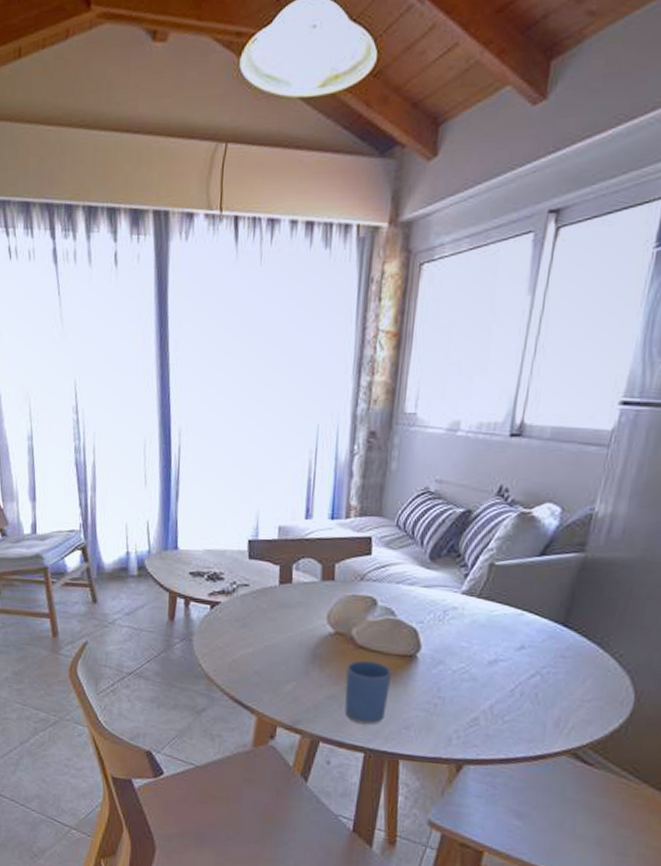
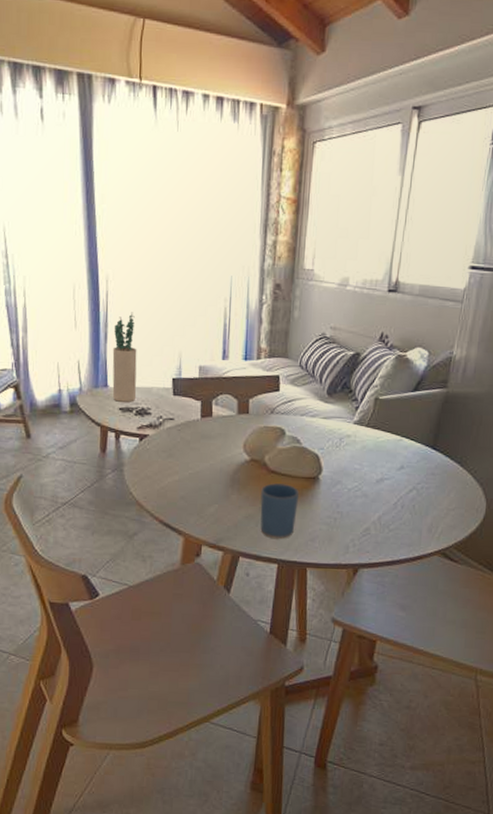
vase: none [182,467,211,566] -> present [112,312,137,402]

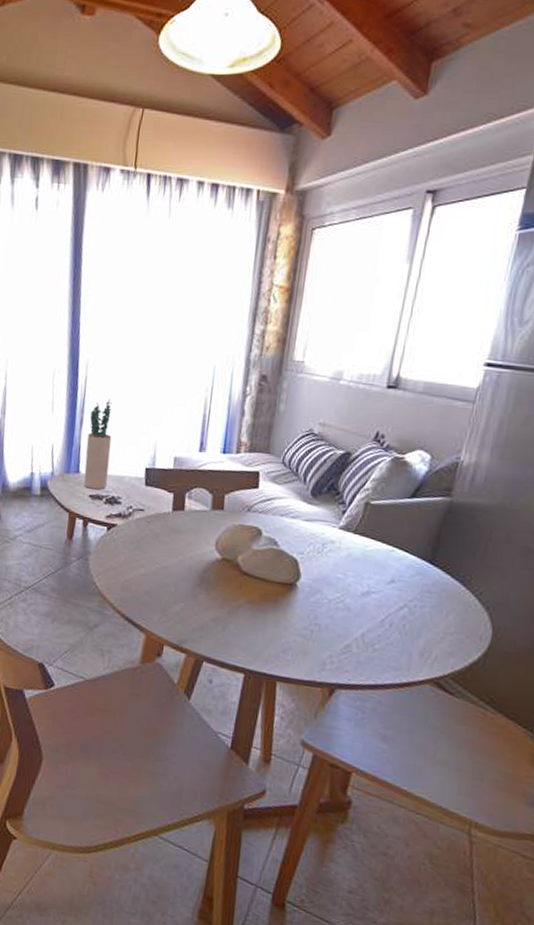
mug: present [260,483,300,539] -> none [228,586,274,647]

